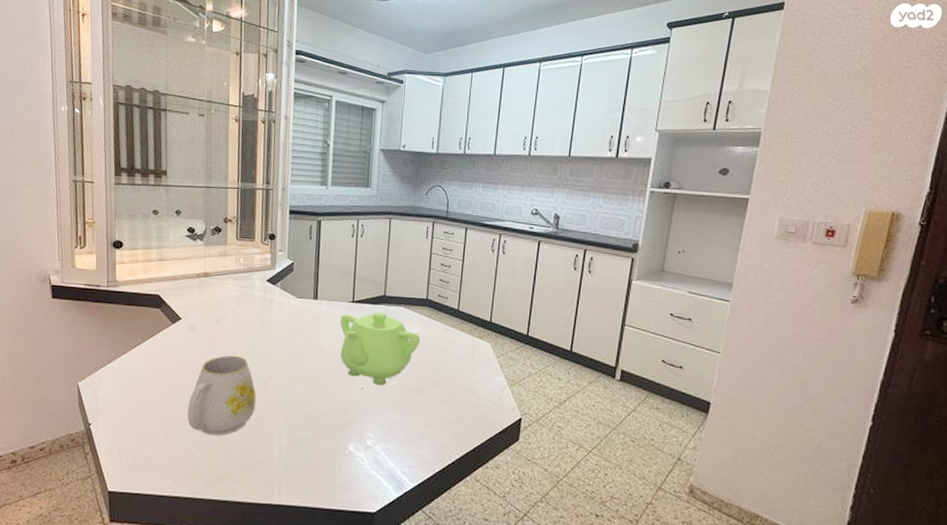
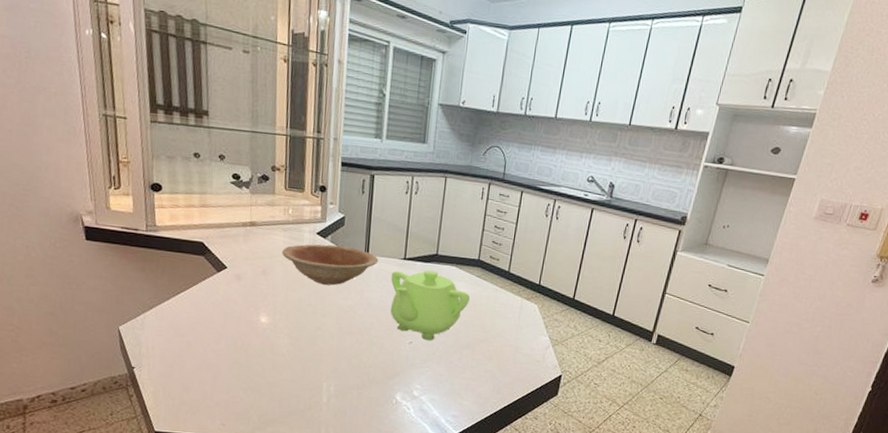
mug: present [187,355,256,436] -> none [234,306,305,383]
bowl: none [234,291,328,332] -> present [282,244,379,286]

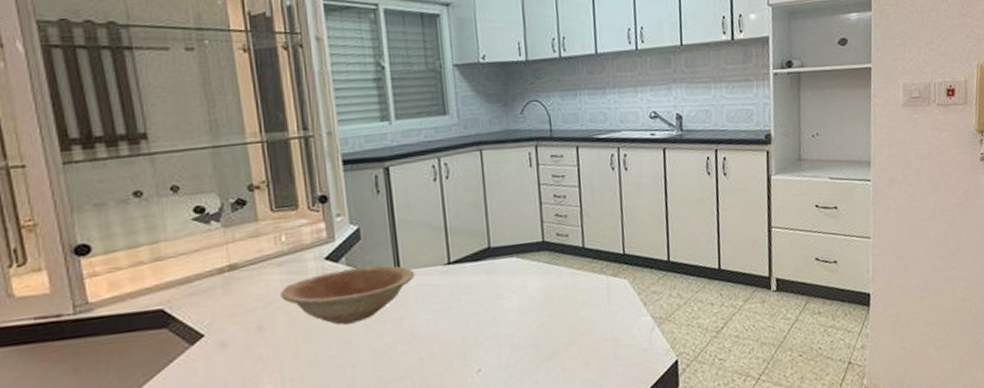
teapot: present [390,270,470,341] -> none [435,269,543,363]

